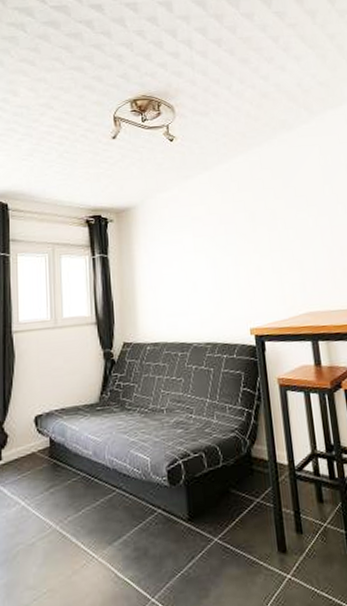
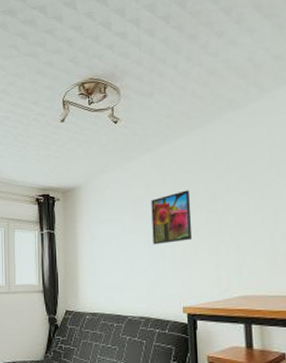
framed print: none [211,208,256,266] -> present [151,190,193,245]

